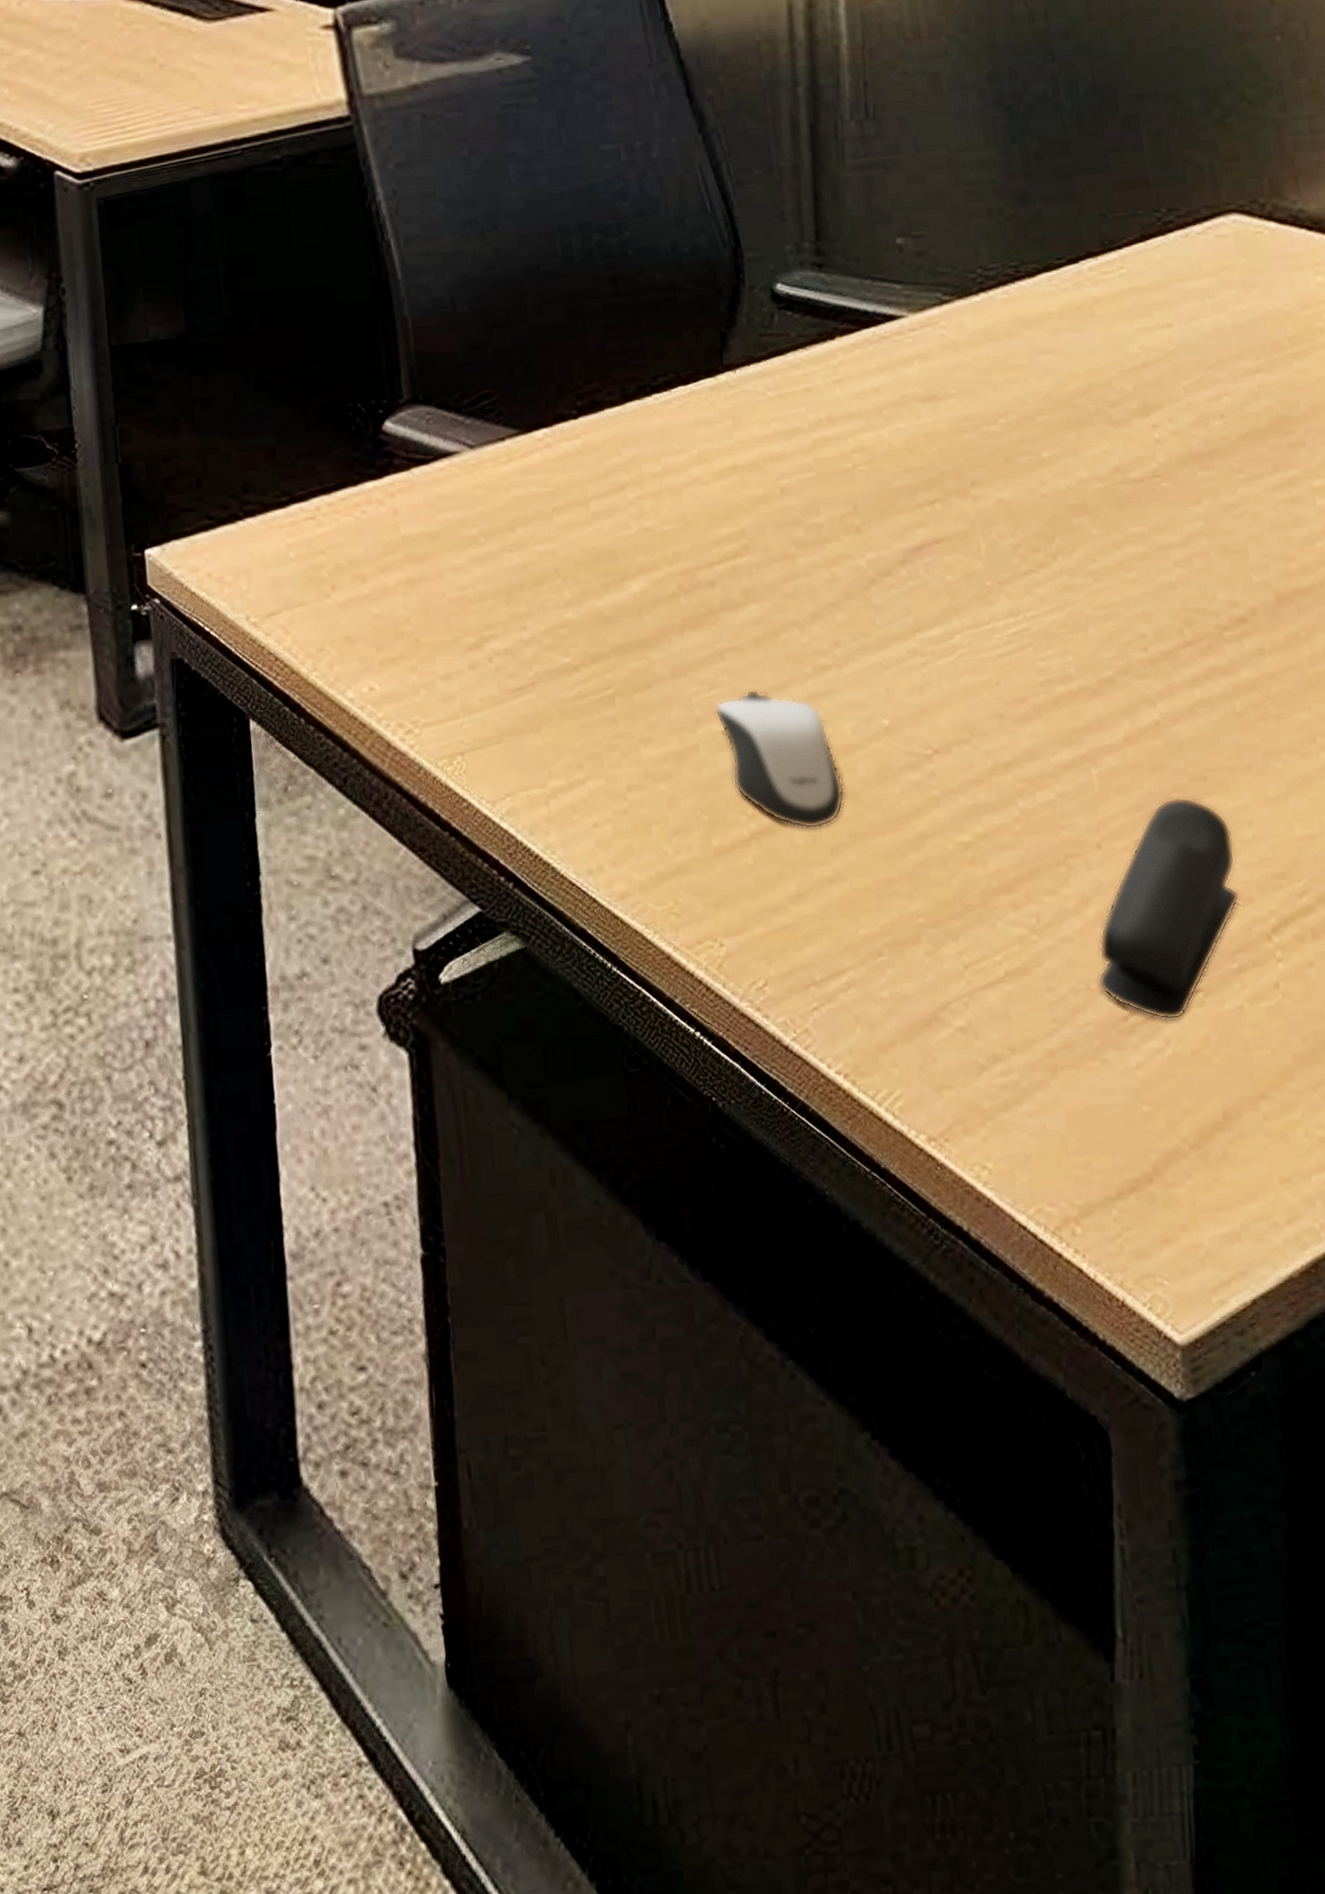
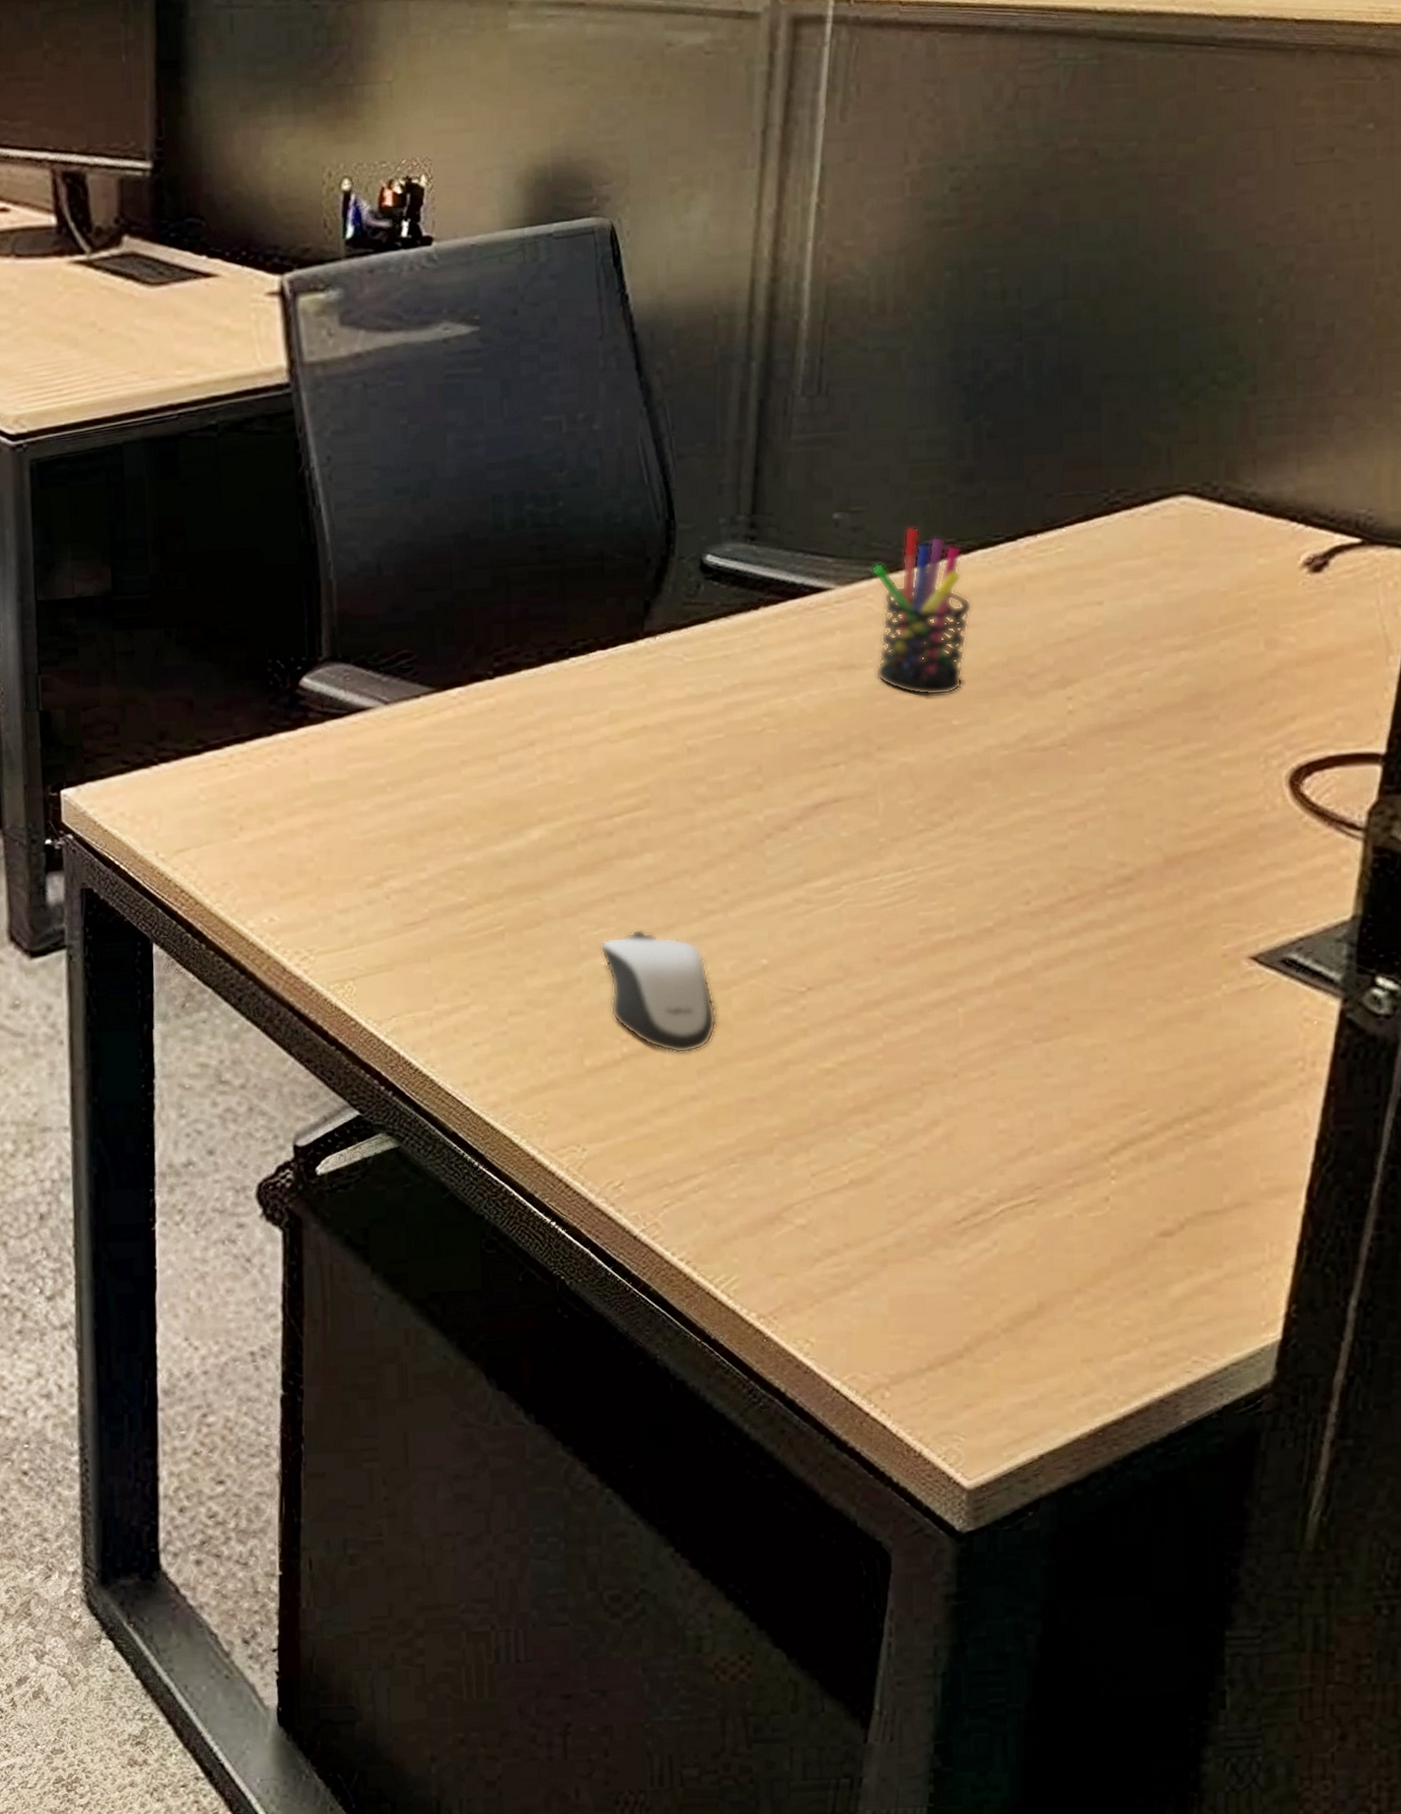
pen holder: none [941,251,1047,427] -> present [872,527,973,696]
stapler: present [1097,796,1240,1021] -> none [936,1035,1086,1226]

